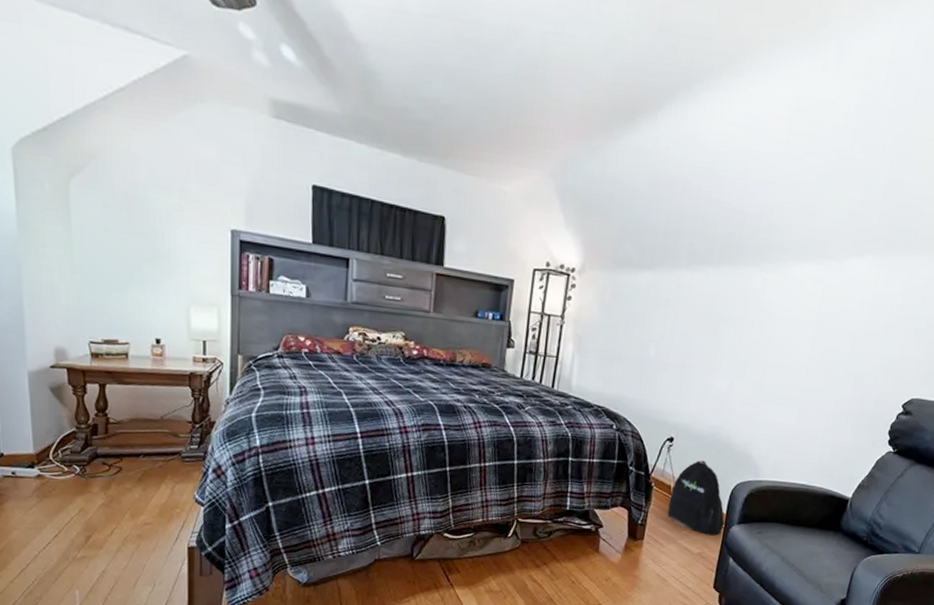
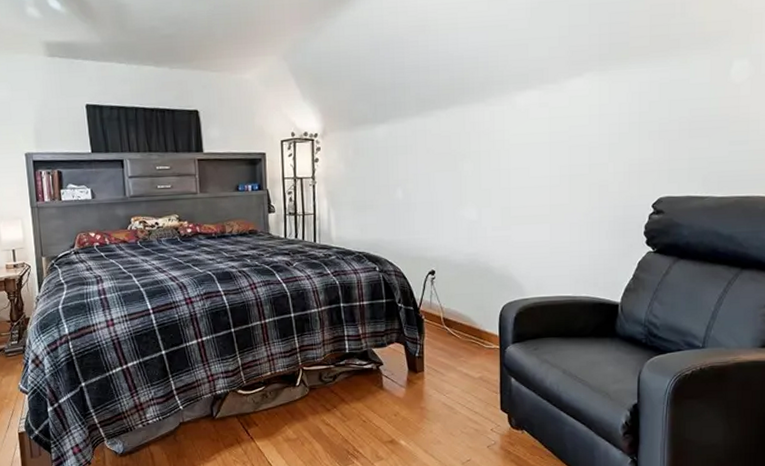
backpack: present [667,460,725,536] -> none [441,287,500,359]

